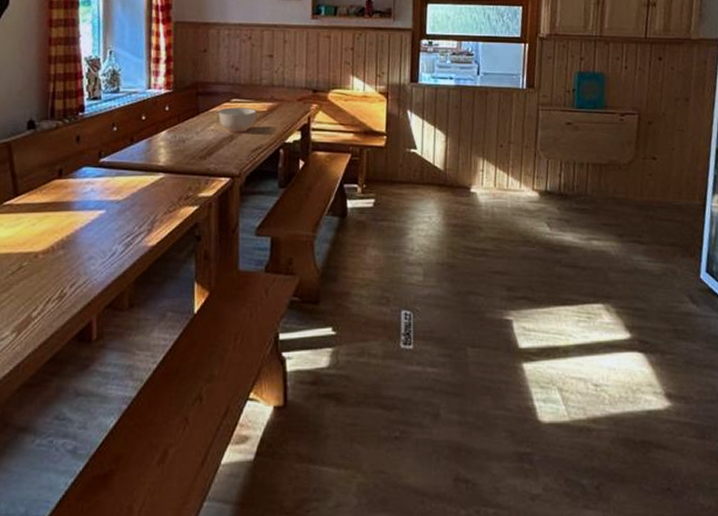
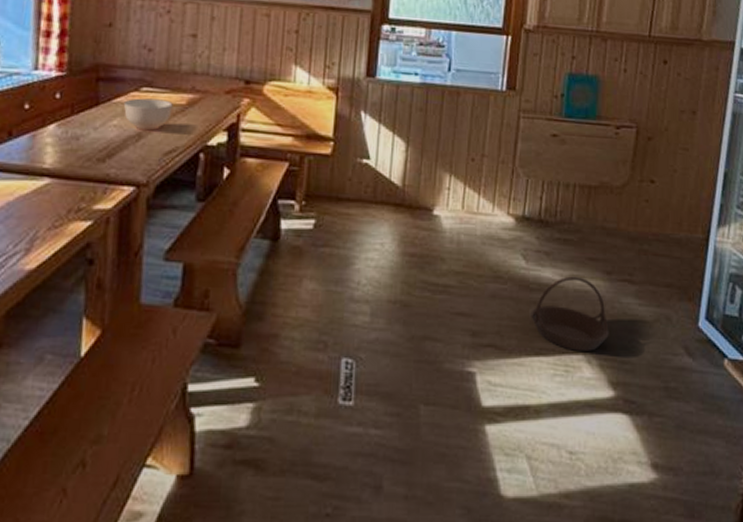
basket: none [556,239,624,301] -> present [531,276,609,351]

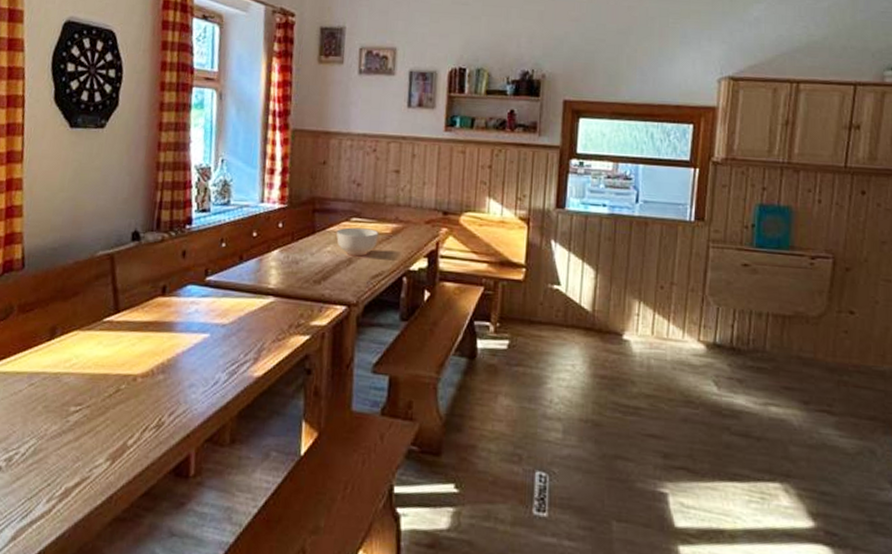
basket: present [531,276,609,351] -> none [724,404,807,480]

